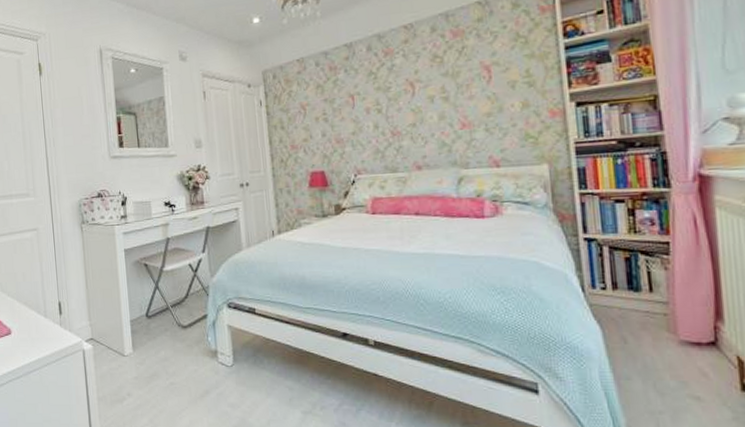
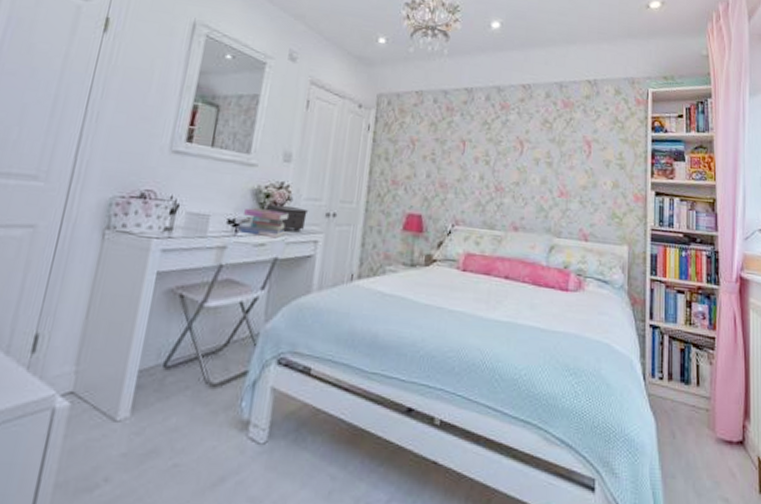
books: none [173,189,211,212] -> present [237,207,288,239]
jewelry box: none [192,183,226,205] -> present [267,205,309,233]

